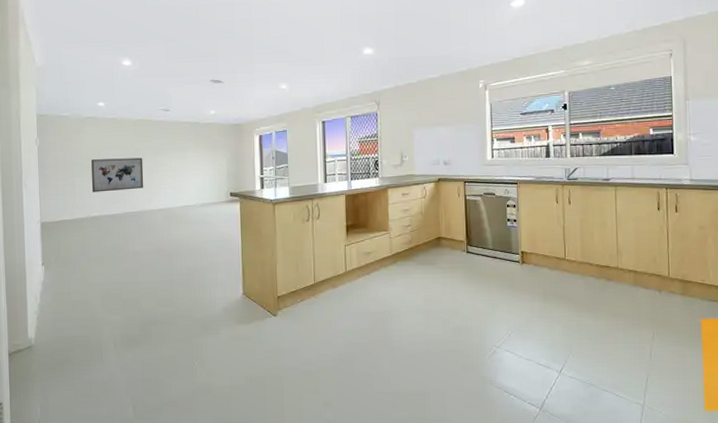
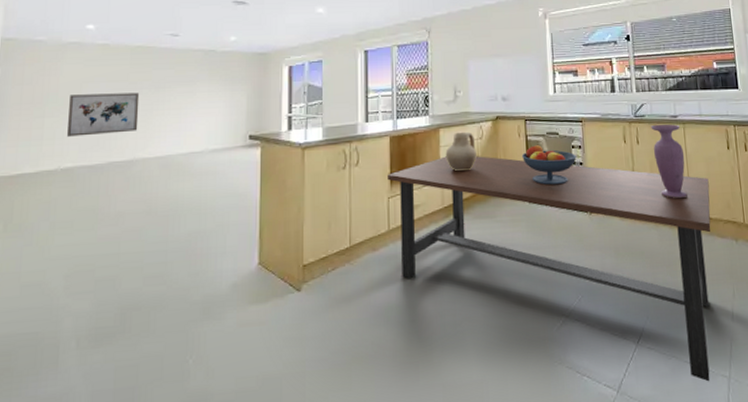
dining table: none [344,212,637,407] -> present [388,156,711,382]
ceramic pitcher: none [393,191,420,225] -> present [445,132,477,172]
fruit bowl: none [460,204,511,239] -> present [521,145,577,186]
vase: none [583,186,615,254] -> present [651,124,687,199]

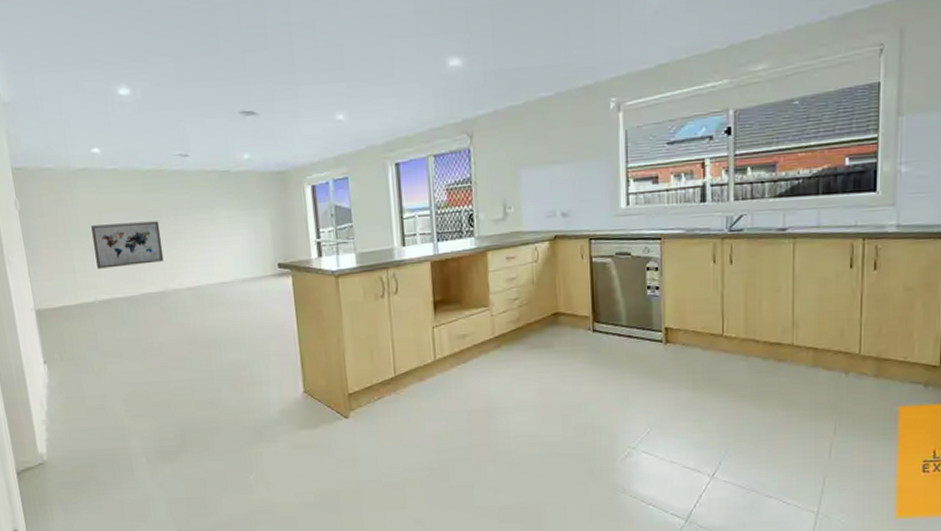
dining table: present [388,156,711,382] -> none [431,281,819,516]
ceramic pitcher: present [445,132,477,172] -> none [494,254,531,299]
fruit bowl: present [521,145,577,186] -> none [584,268,652,313]
vase: present [651,124,687,199] -> none [750,239,791,327]

